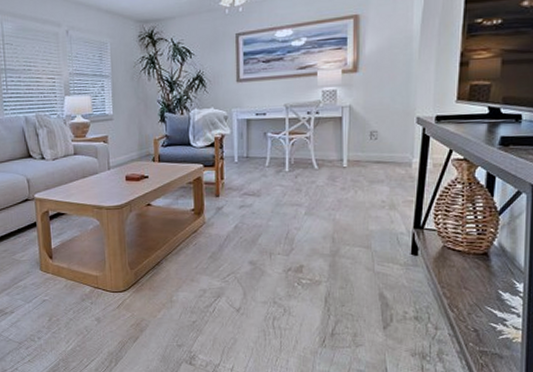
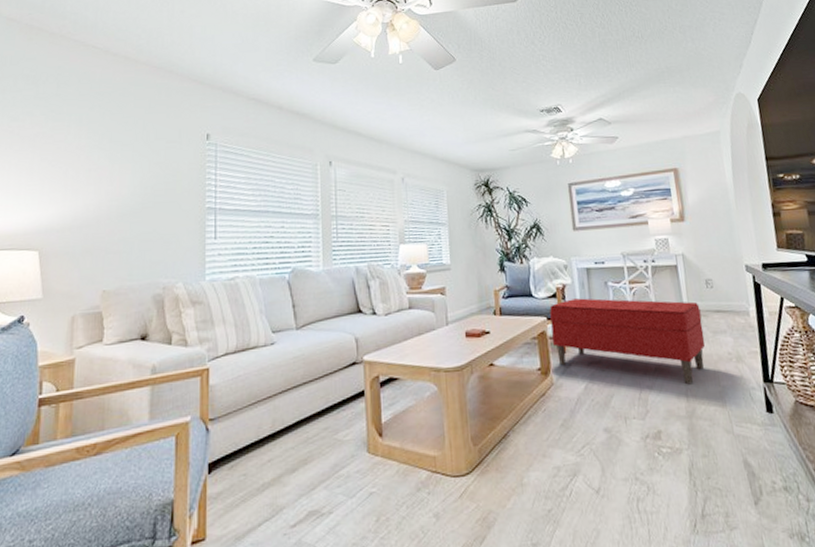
bench: none [207,147,360,228] -> present [549,298,706,385]

